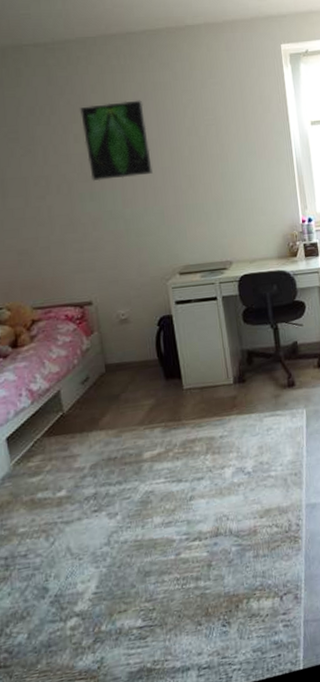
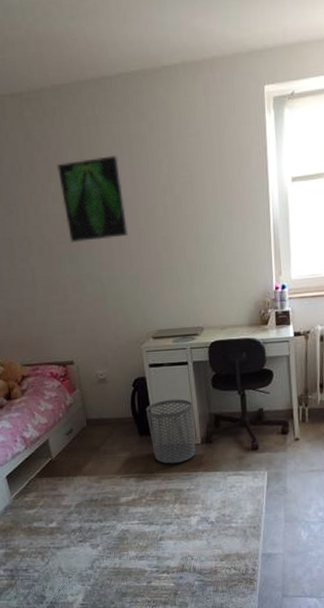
waste bin: none [173,336,228,409] -> present [146,399,196,464]

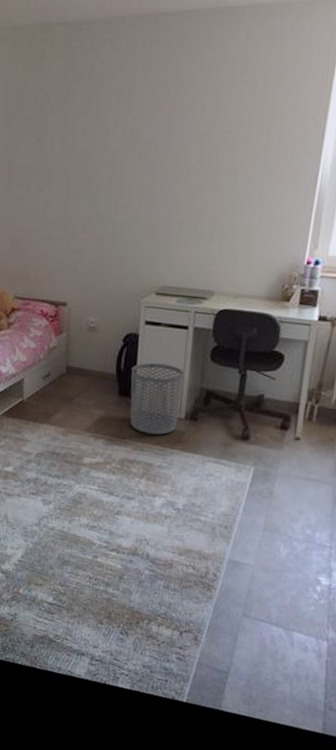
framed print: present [56,155,128,244] -> none [90,94,159,181]

